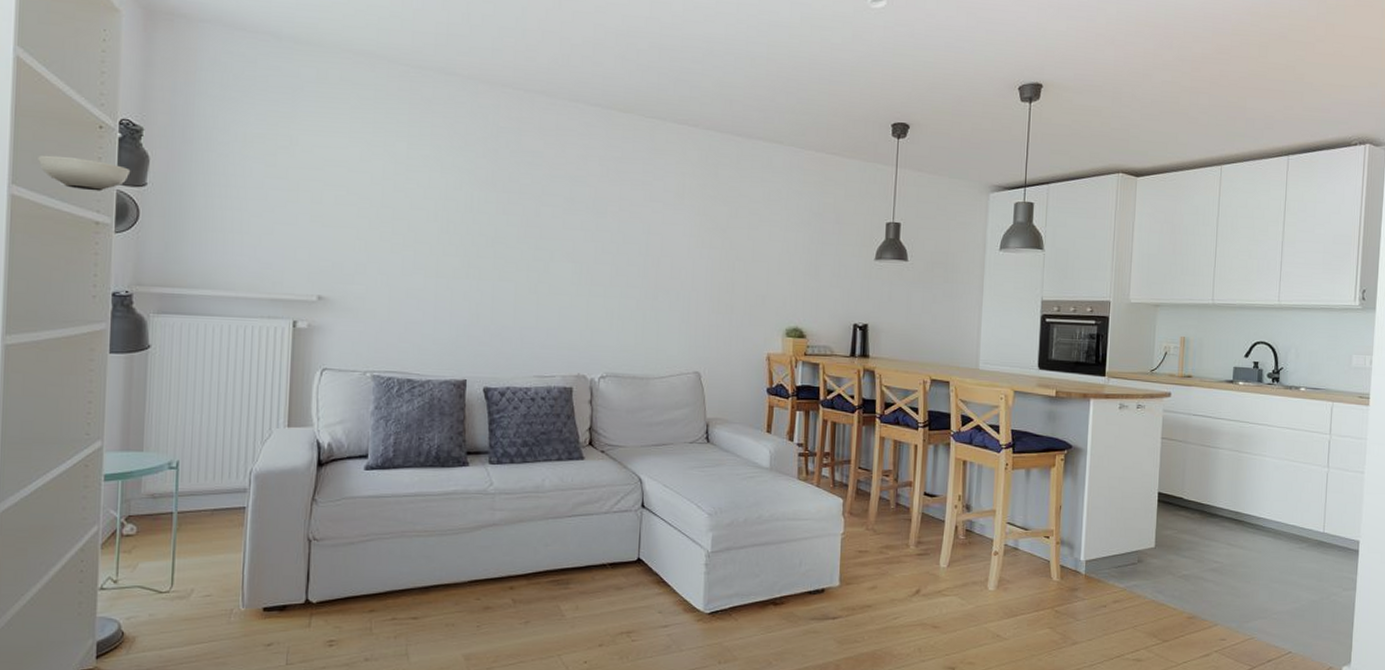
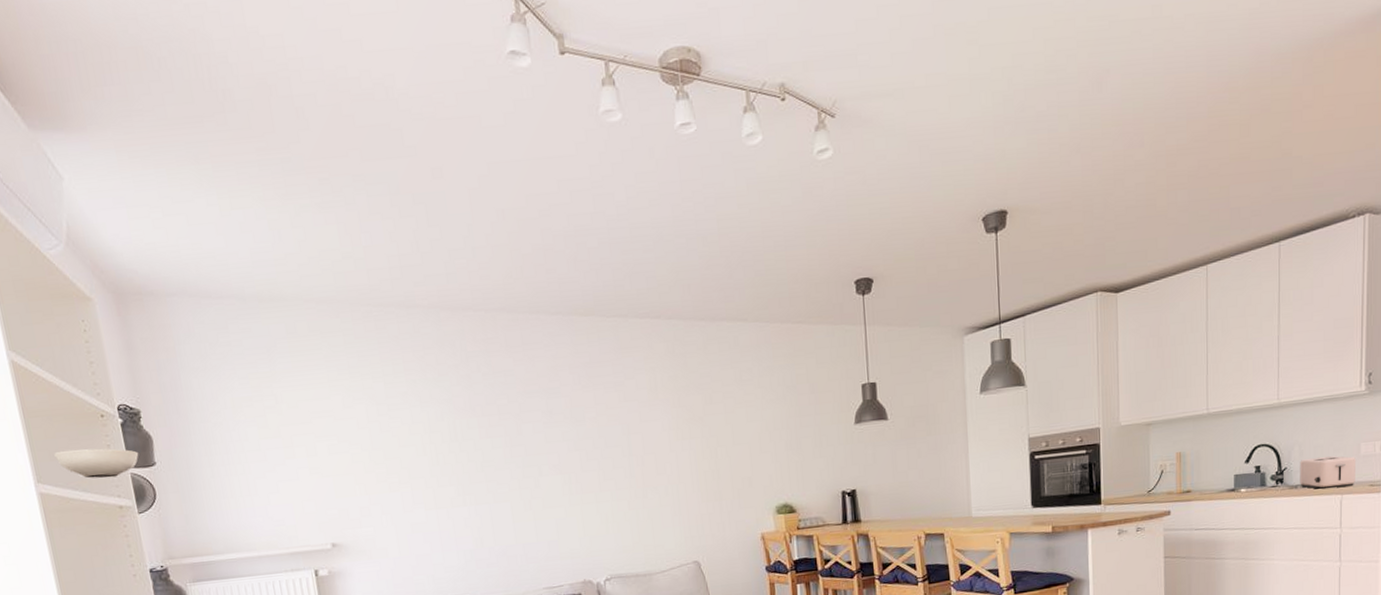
toaster: none [1294,362,1348,396] -> present [1300,456,1357,490]

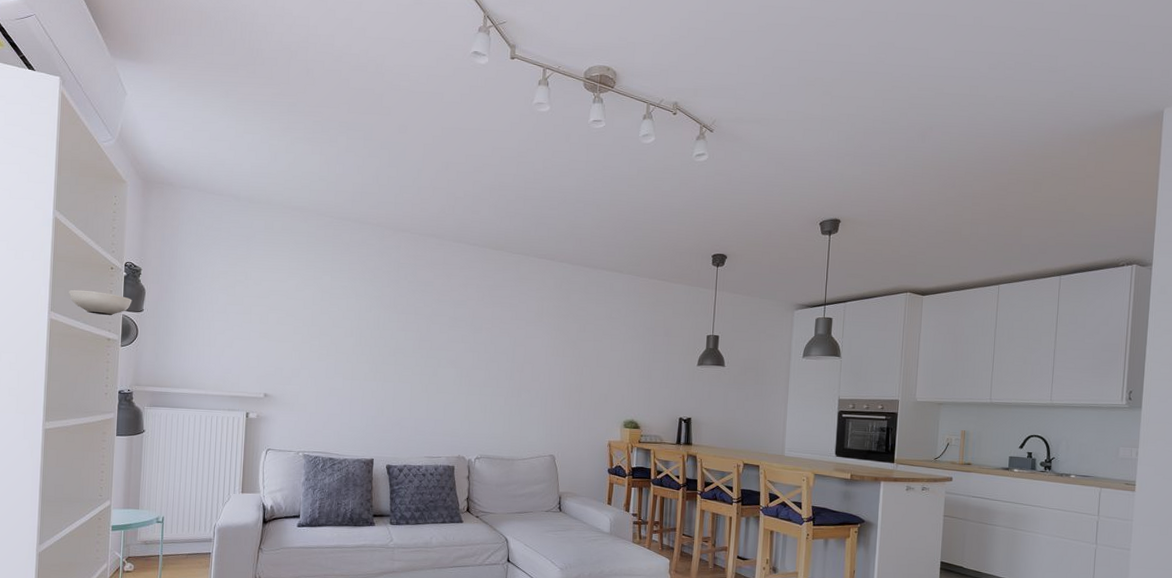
toaster: present [1300,456,1357,490] -> none [1065,453,1115,482]

